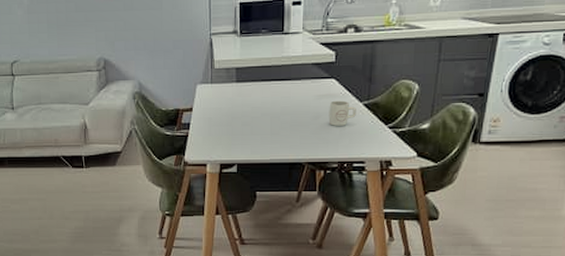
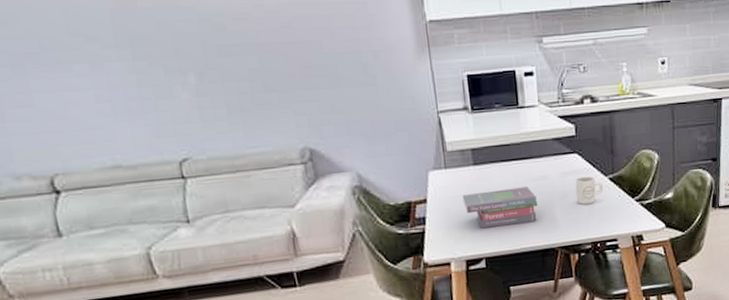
books: none [223,105,291,138] -> present [462,186,538,229]

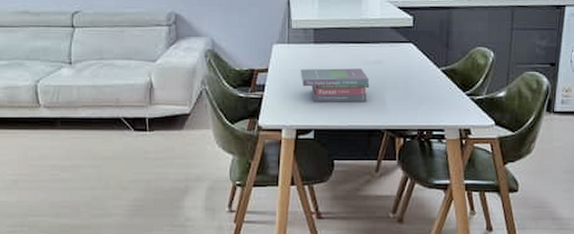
mug: present [575,176,603,205] -> none [407,65,434,93]

